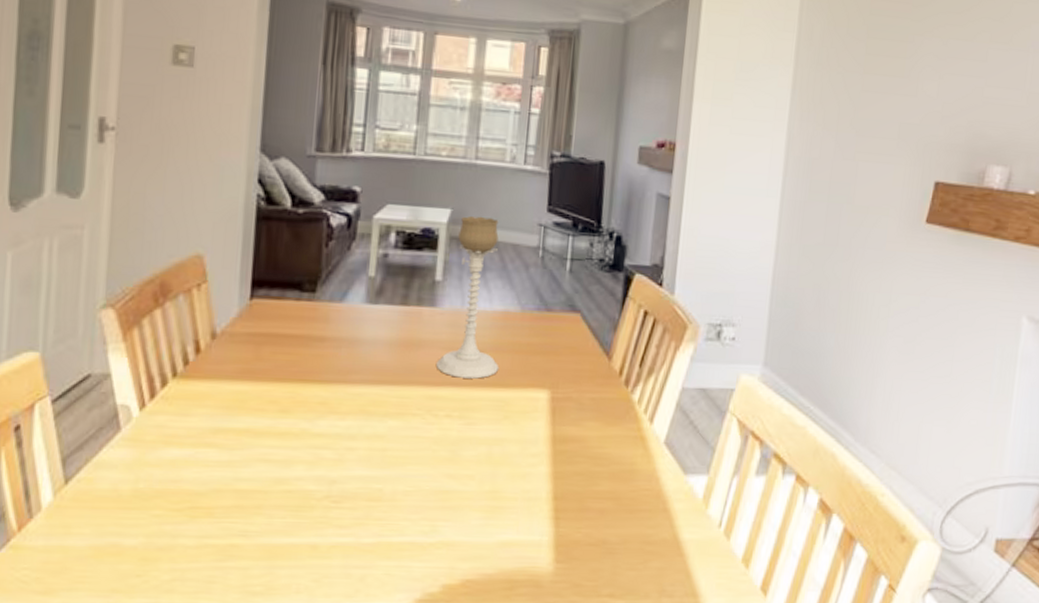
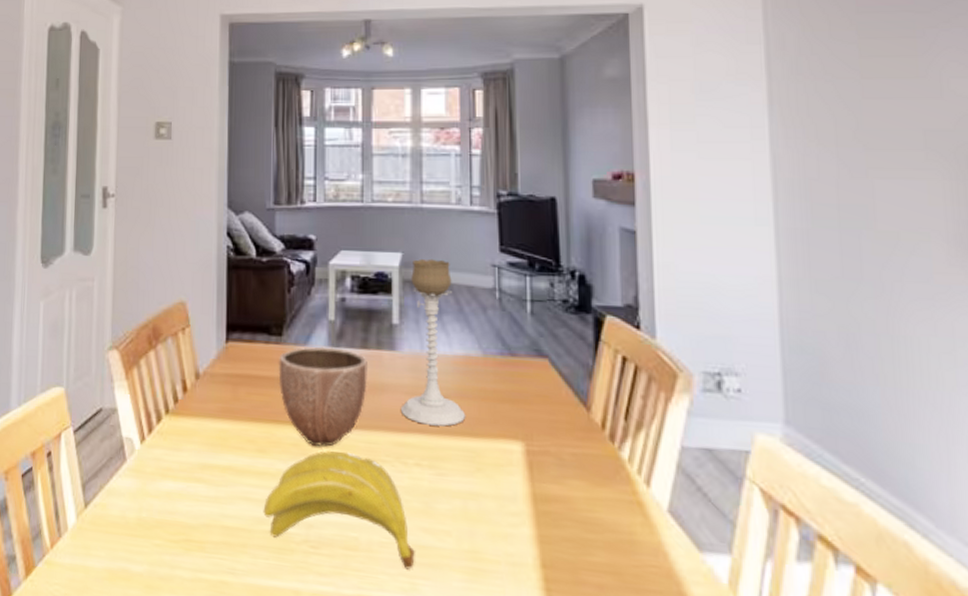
banana: none [282,407,438,514] -> present [263,451,415,570]
decorative bowl: none [308,303,406,404] -> present [278,346,367,447]

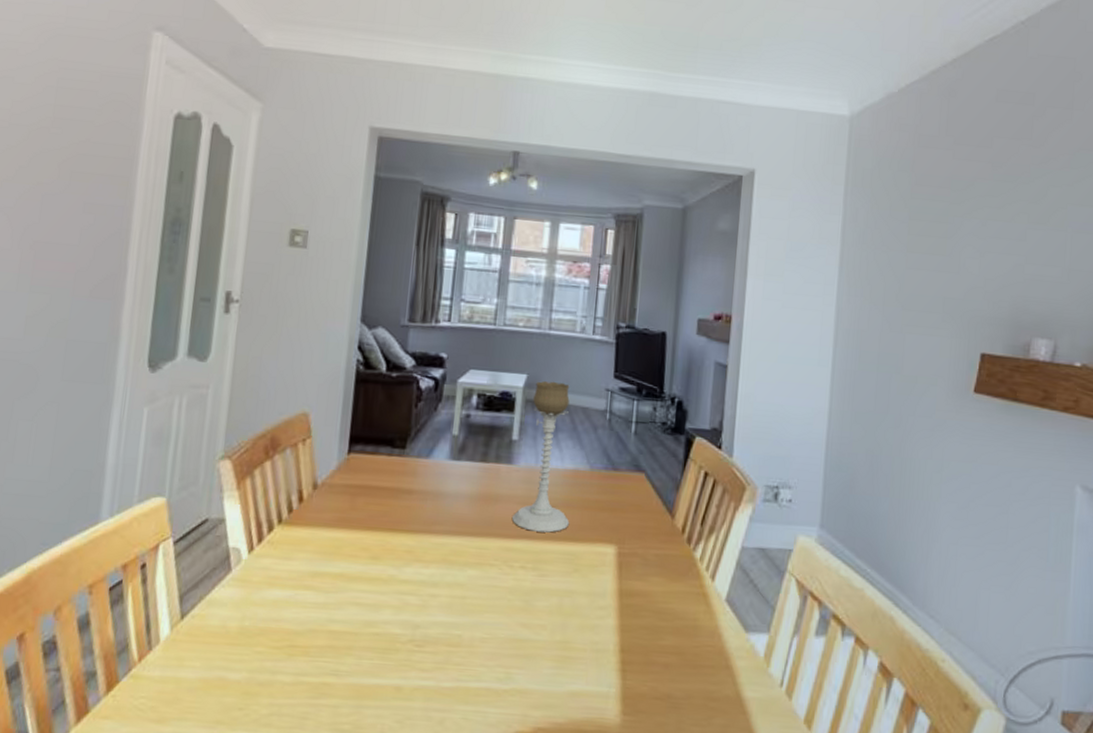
banana: present [263,451,415,570] -> none [371,557,513,661]
decorative bowl: present [278,346,367,447] -> none [397,459,486,553]

